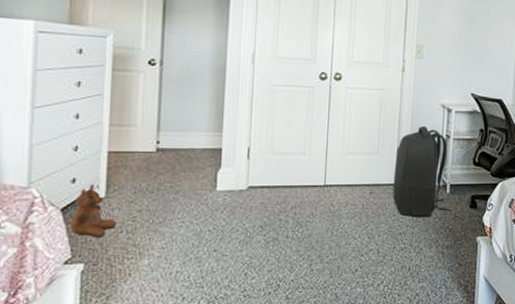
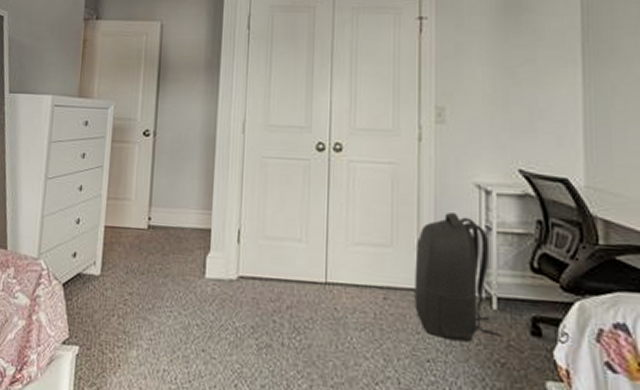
teddy bear: present [70,184,116,237] -> none [69,259,109,319]

